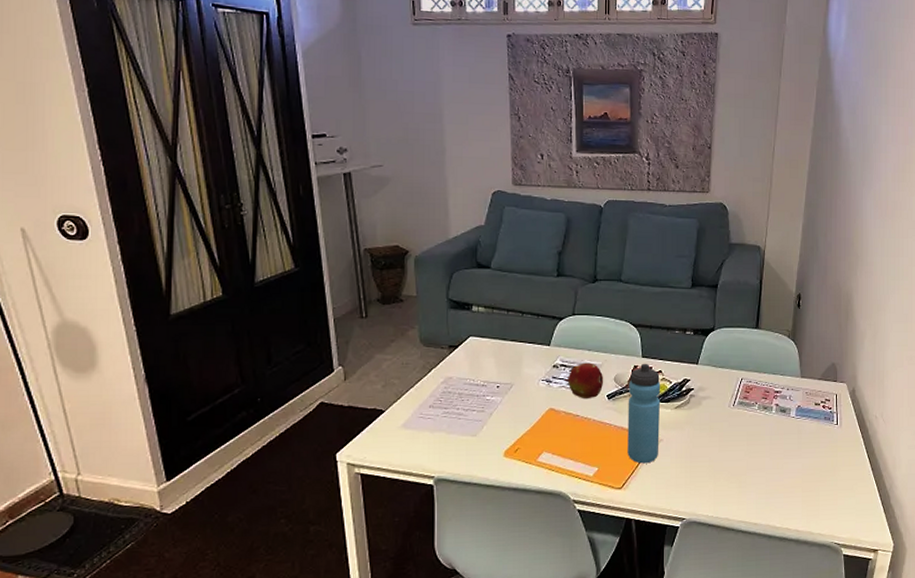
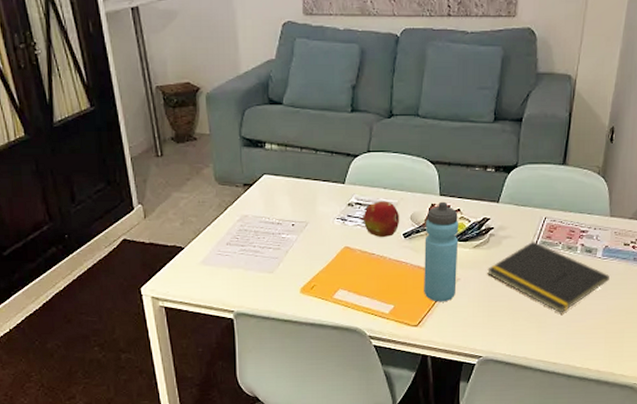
notepad: none [689,401,803,473] -> present [487,241,609,313]

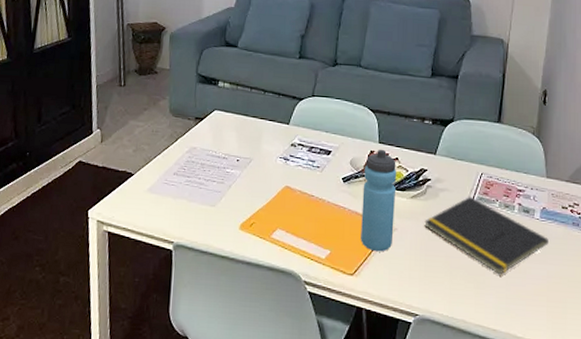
fruit: present [359,201,400,238] -> none [300,143,340,181]

